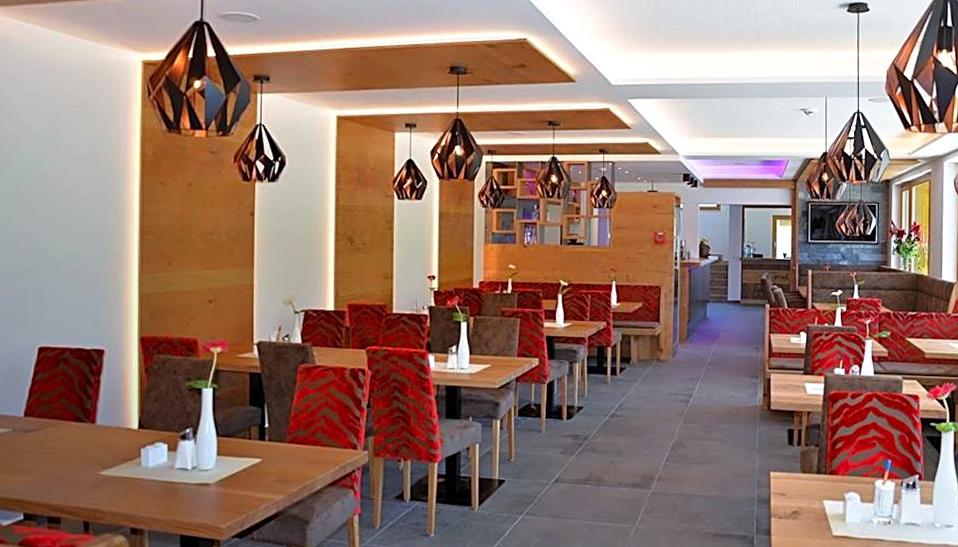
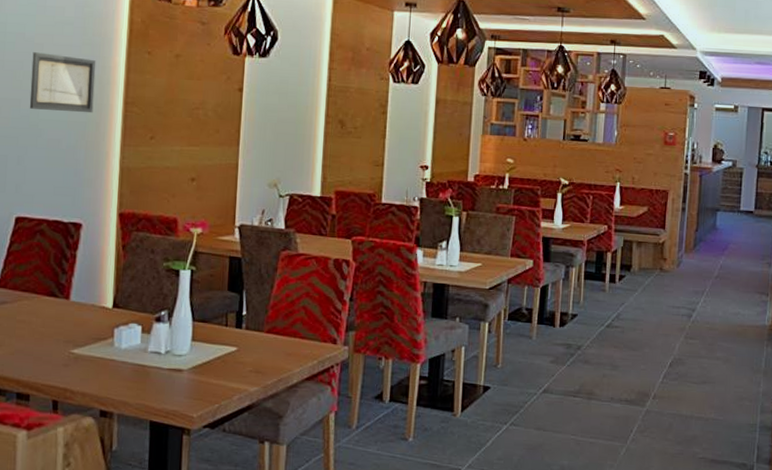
wall art: none [47,188,111,244] -> present [29,52,96,113]

